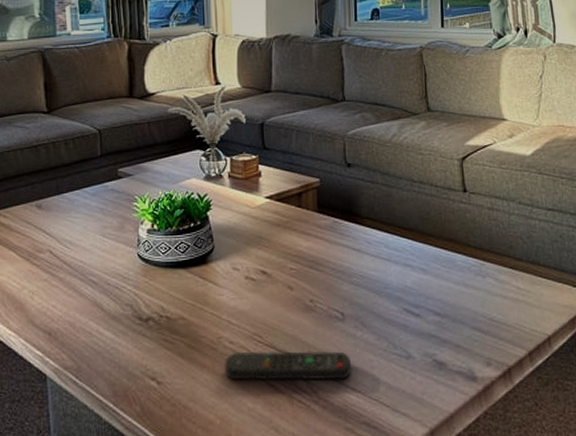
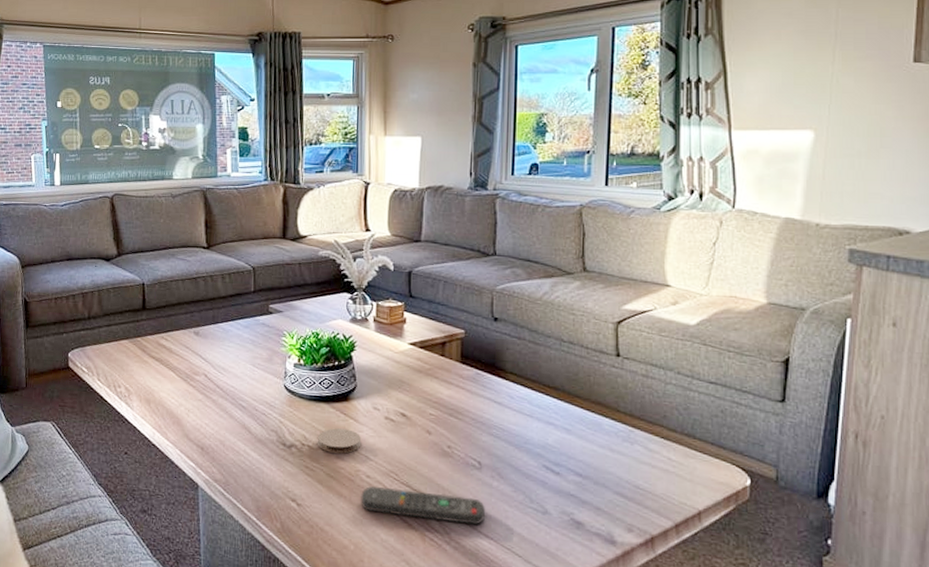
coaster: none [175,294,222,322] -> present [317,428,362,454]

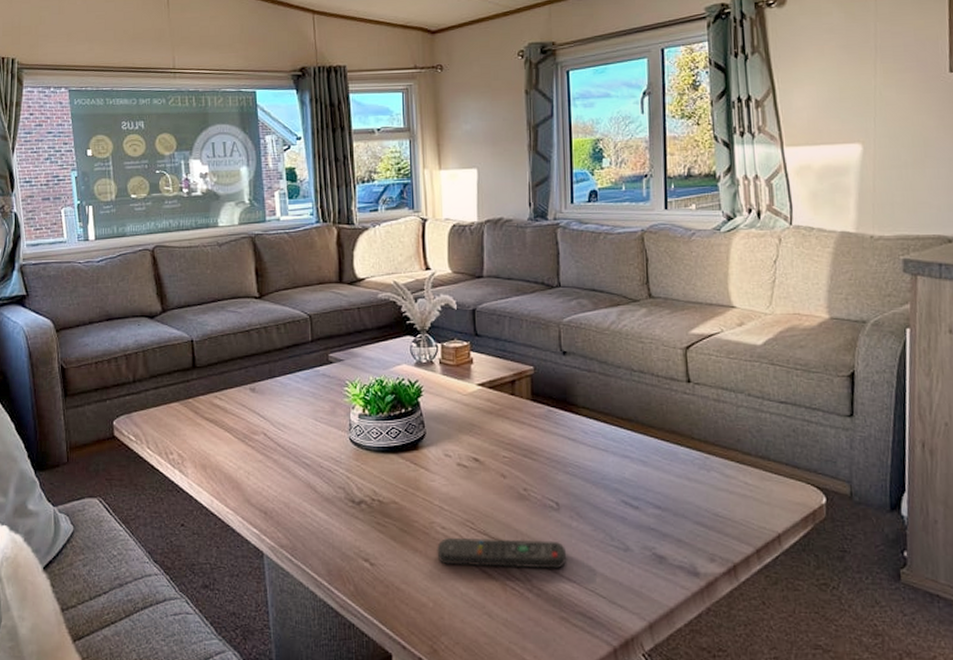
coaster: present [317,428,362,454] -> none [387,480,434,506]

